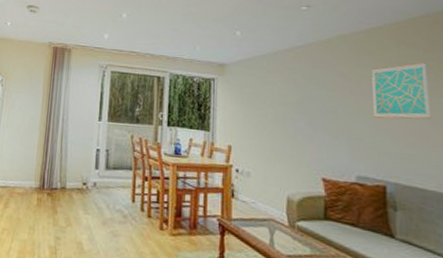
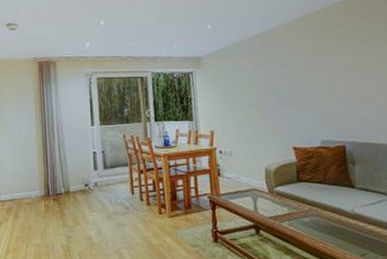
wall art: present [371,62,431,120] -> none [327,33,378,88]

